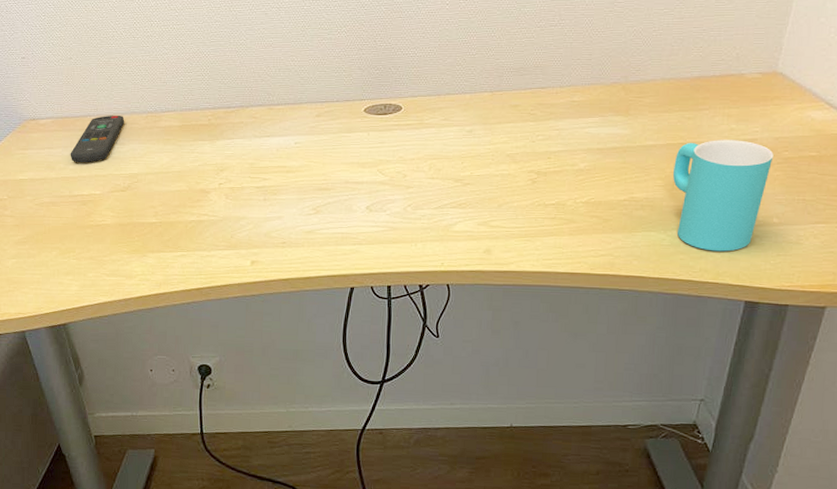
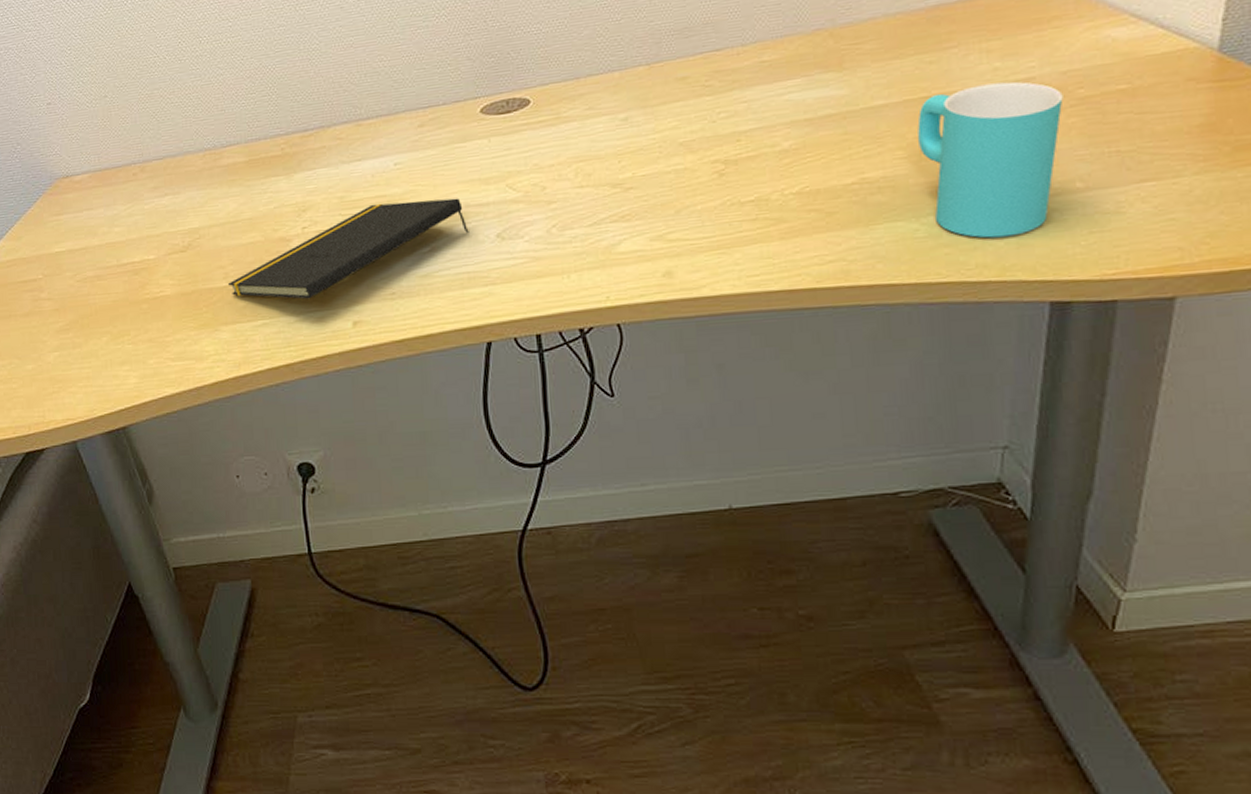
remote control: present [70,115,125,163] -> none [114,157,178,224]
notepad: none [156,172,346,240] -> present [227,198,469,300]

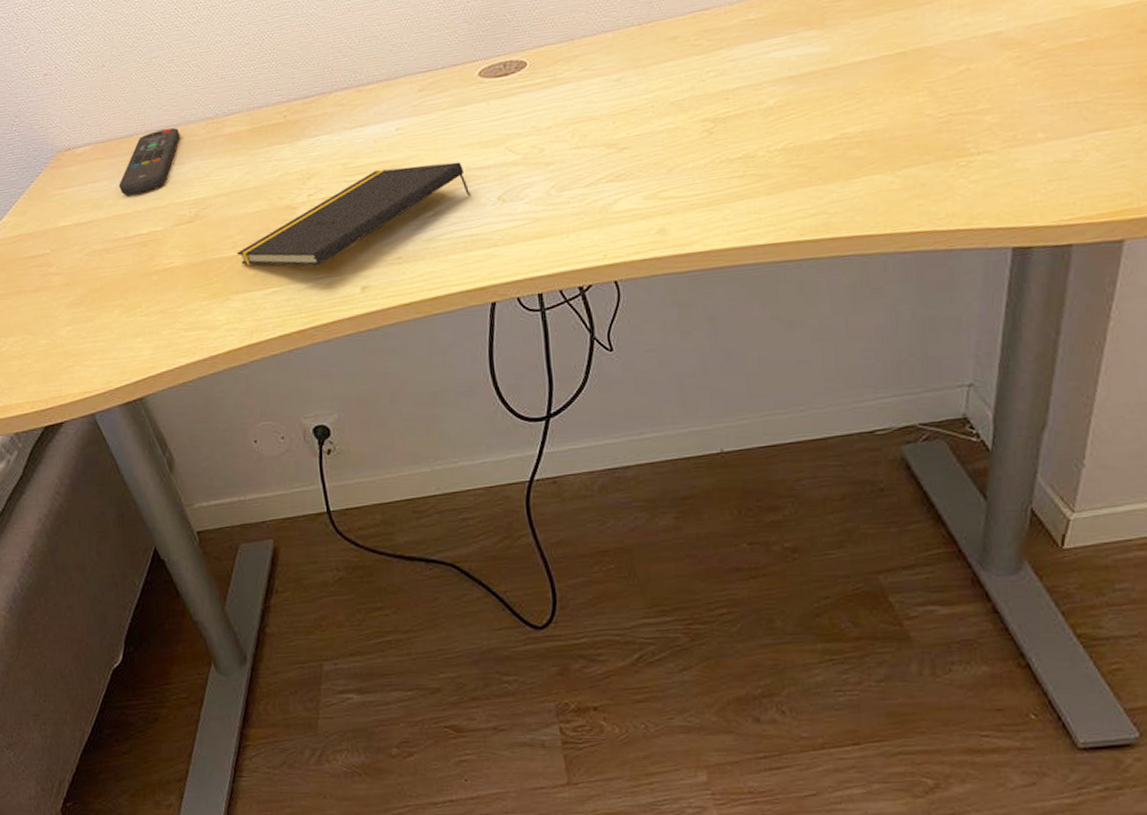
remote control: none [114,157,178,224] -> present [118,127,181,196]
cup: present [917,81,1063,238] -> none [894,36,1028,189]

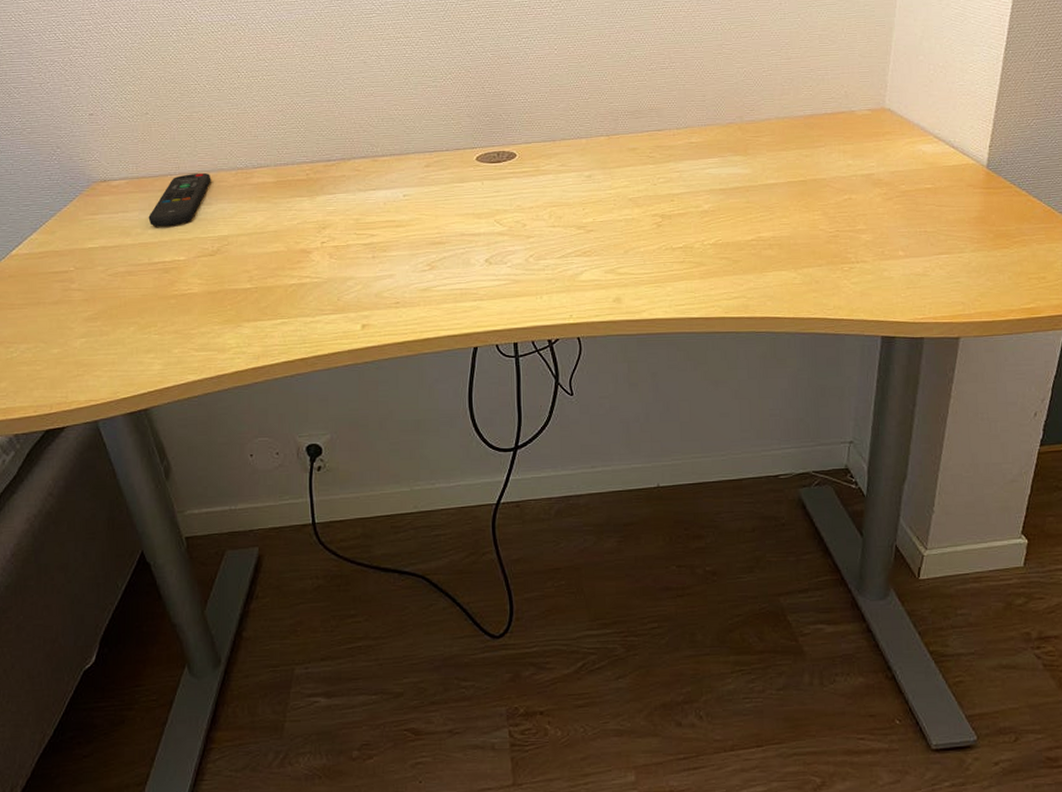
notepad: present [236,162,471,266] -> none [251,227,463,304]

